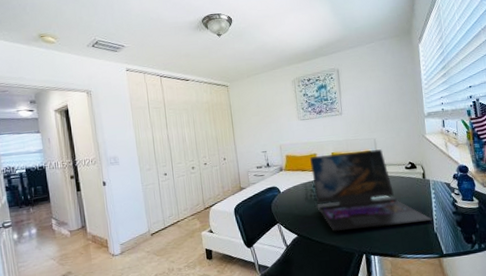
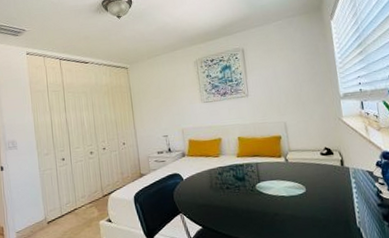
laptop: present [309,149,433,232] -> none [213,133,355,224]

